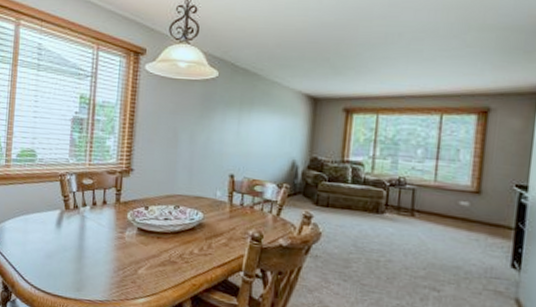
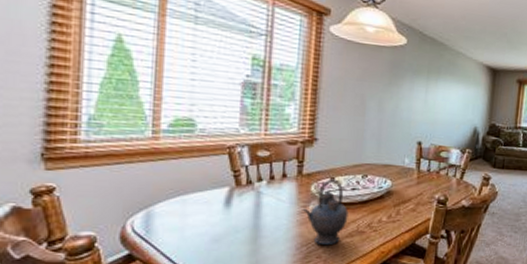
teapot: none [119,208,161,272] -> present [302,179,349,245]

